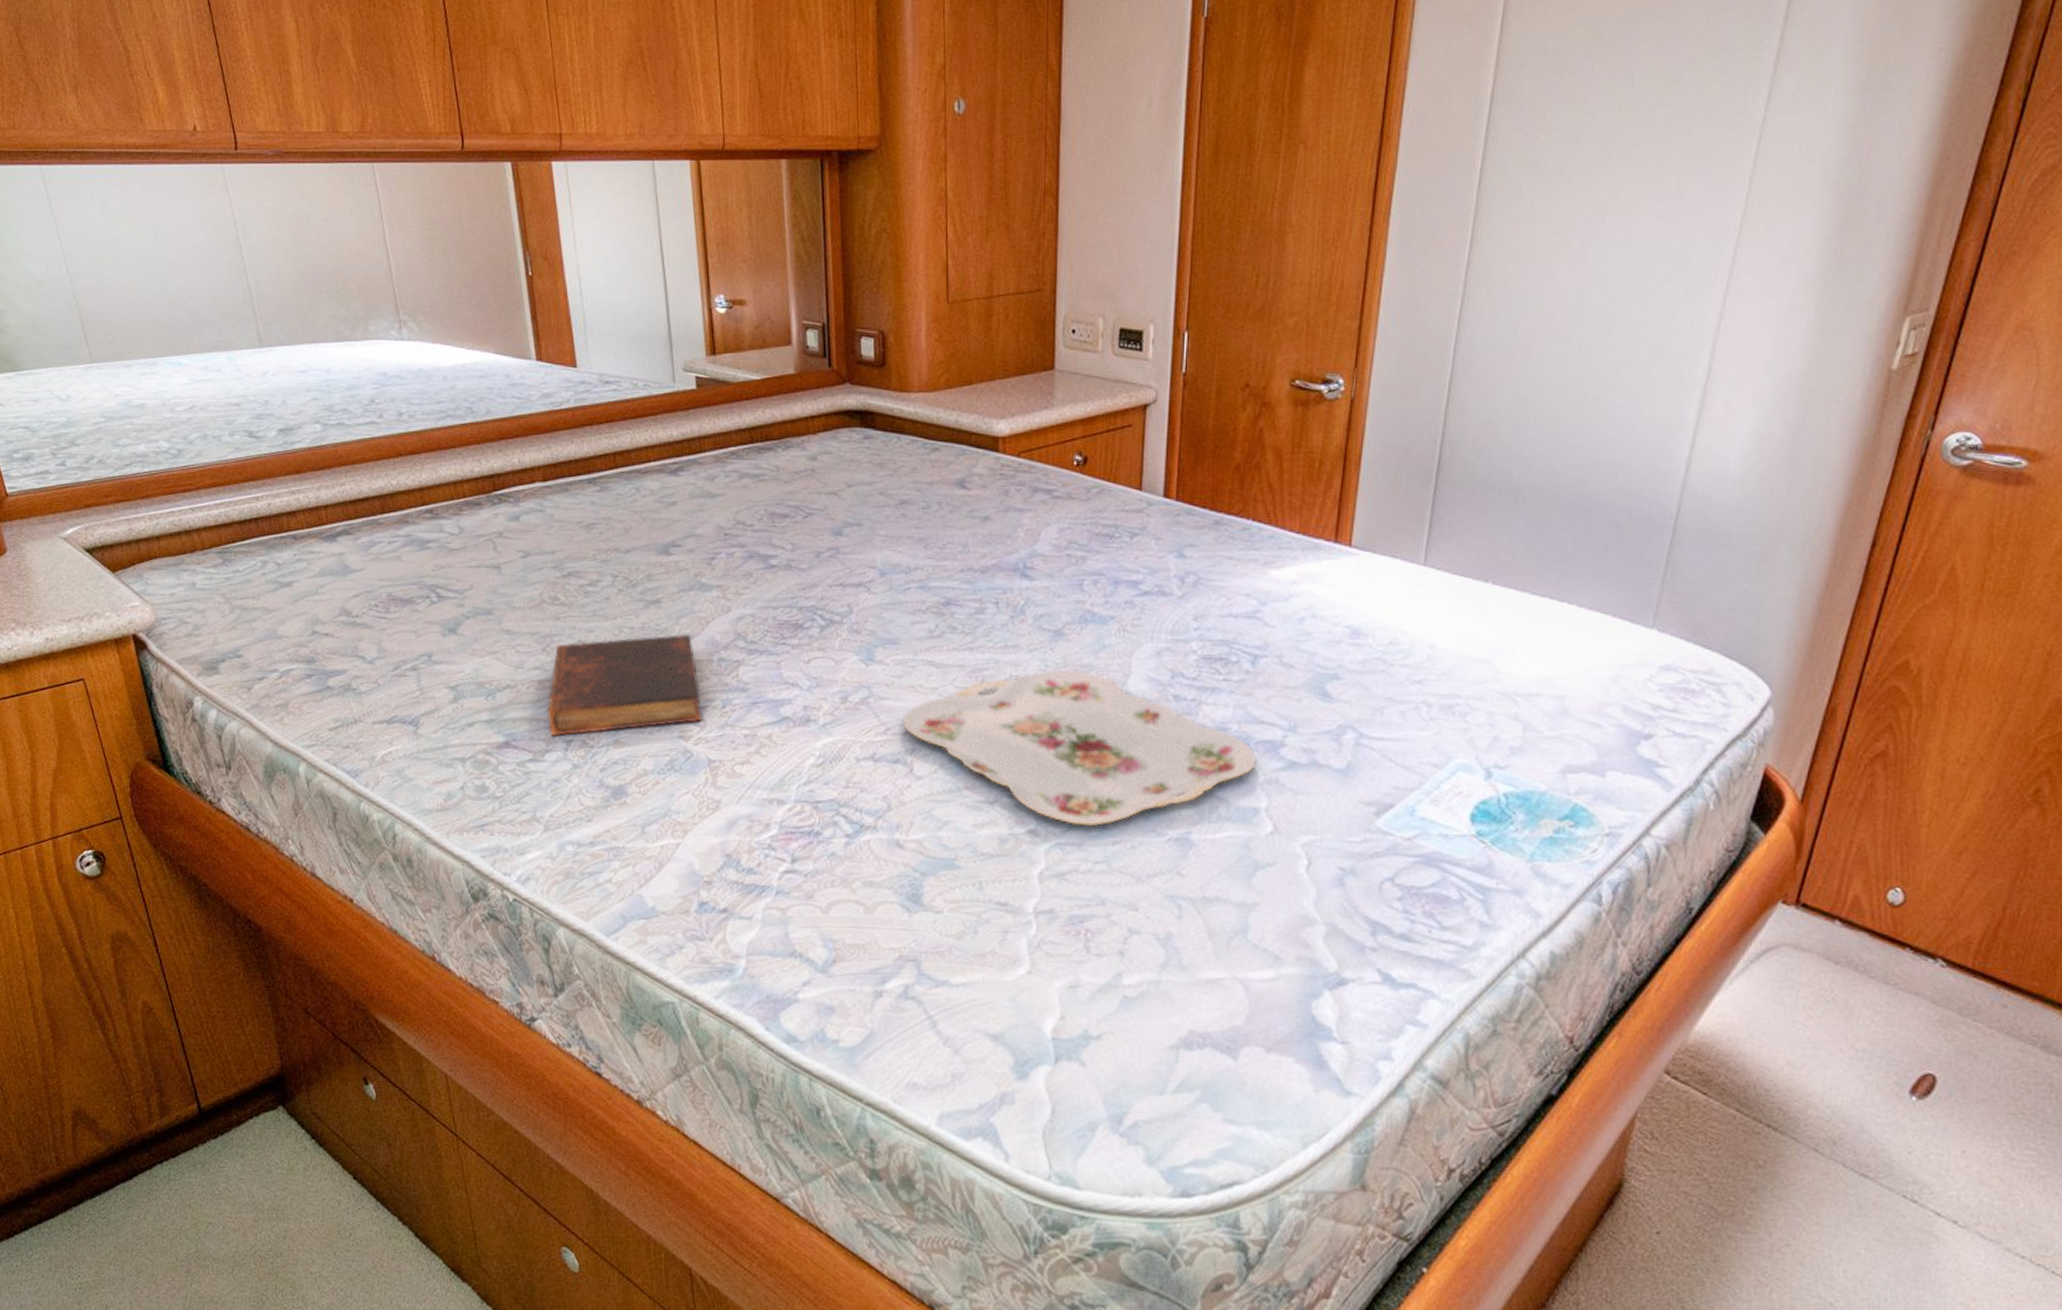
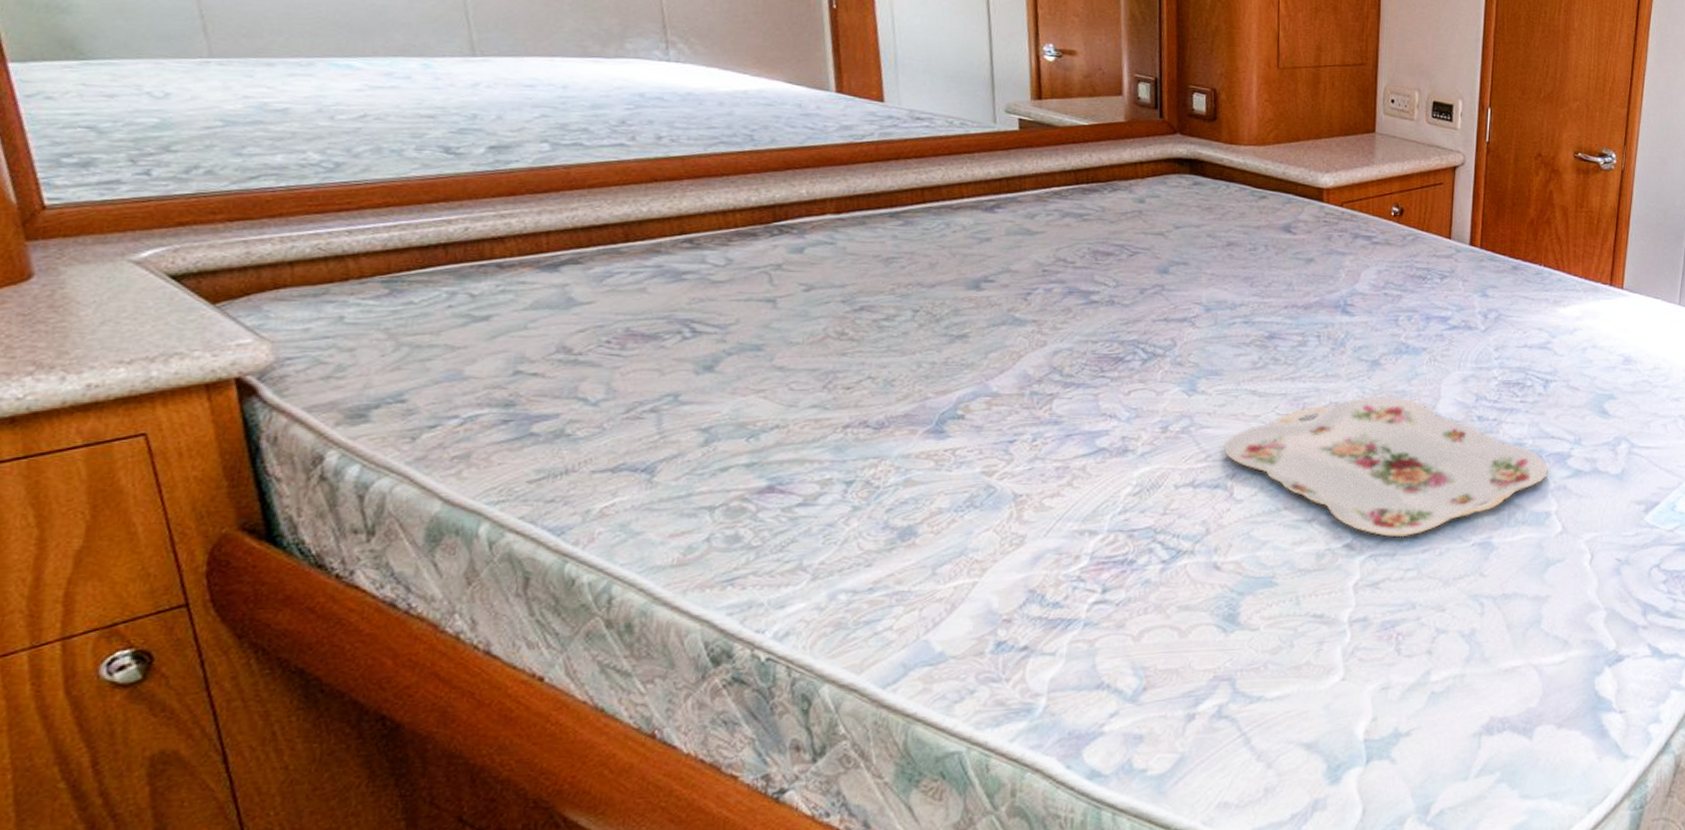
book: present [547,634,702,737] -> none [824,368,1009,478]

